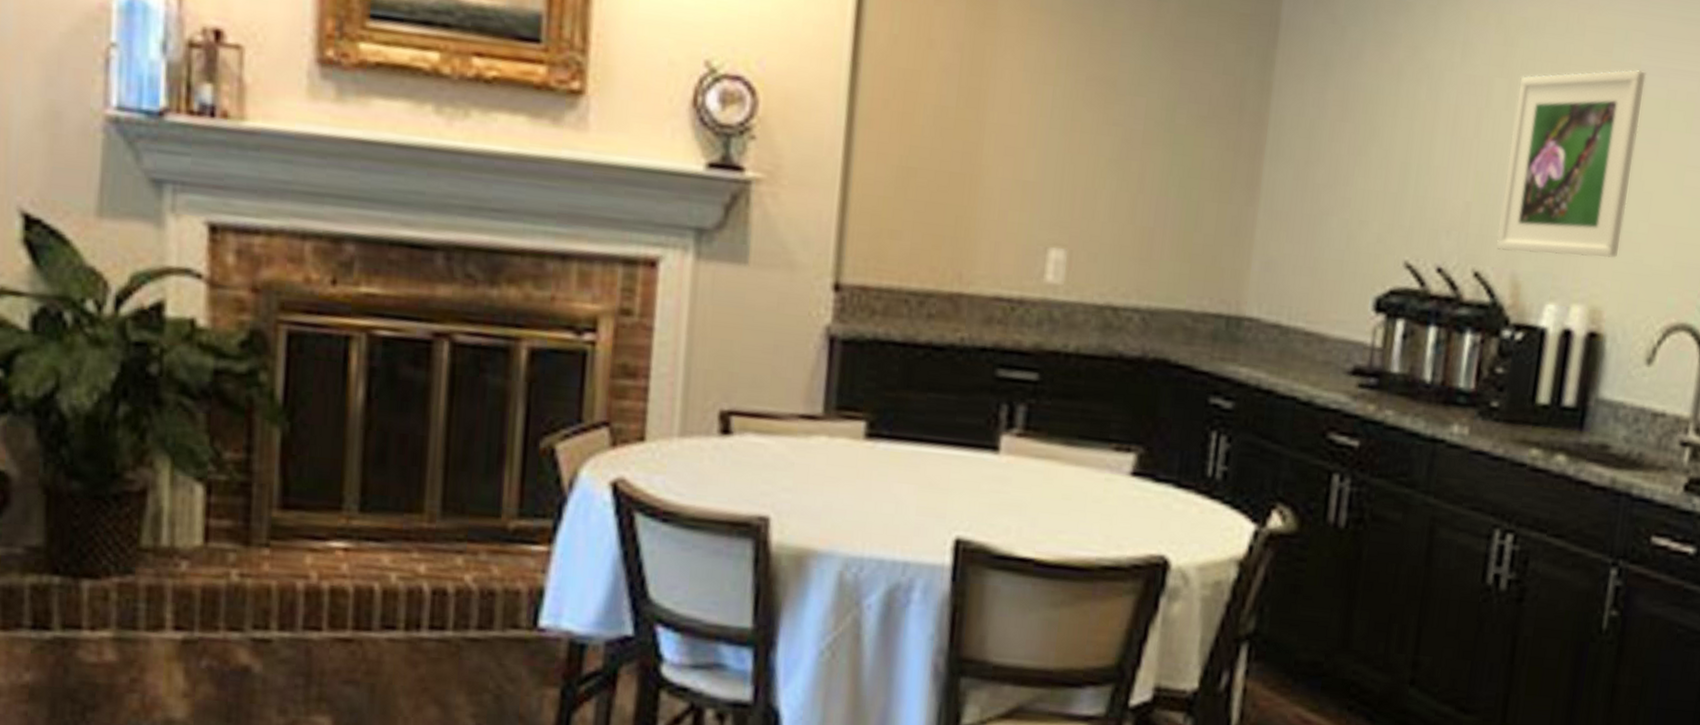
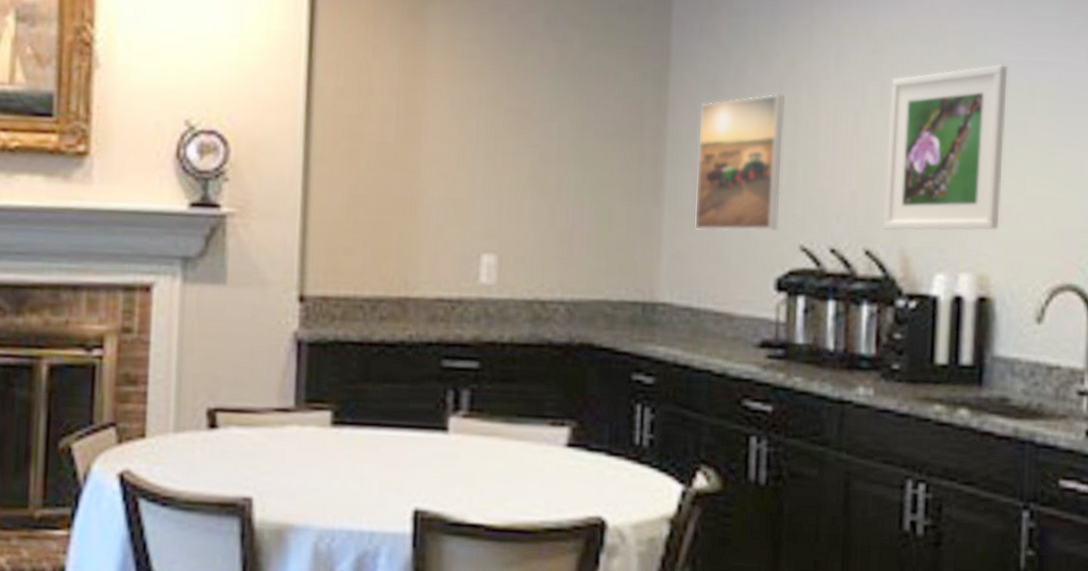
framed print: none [1290,83,1403,243] -> present [694,93,785,232]

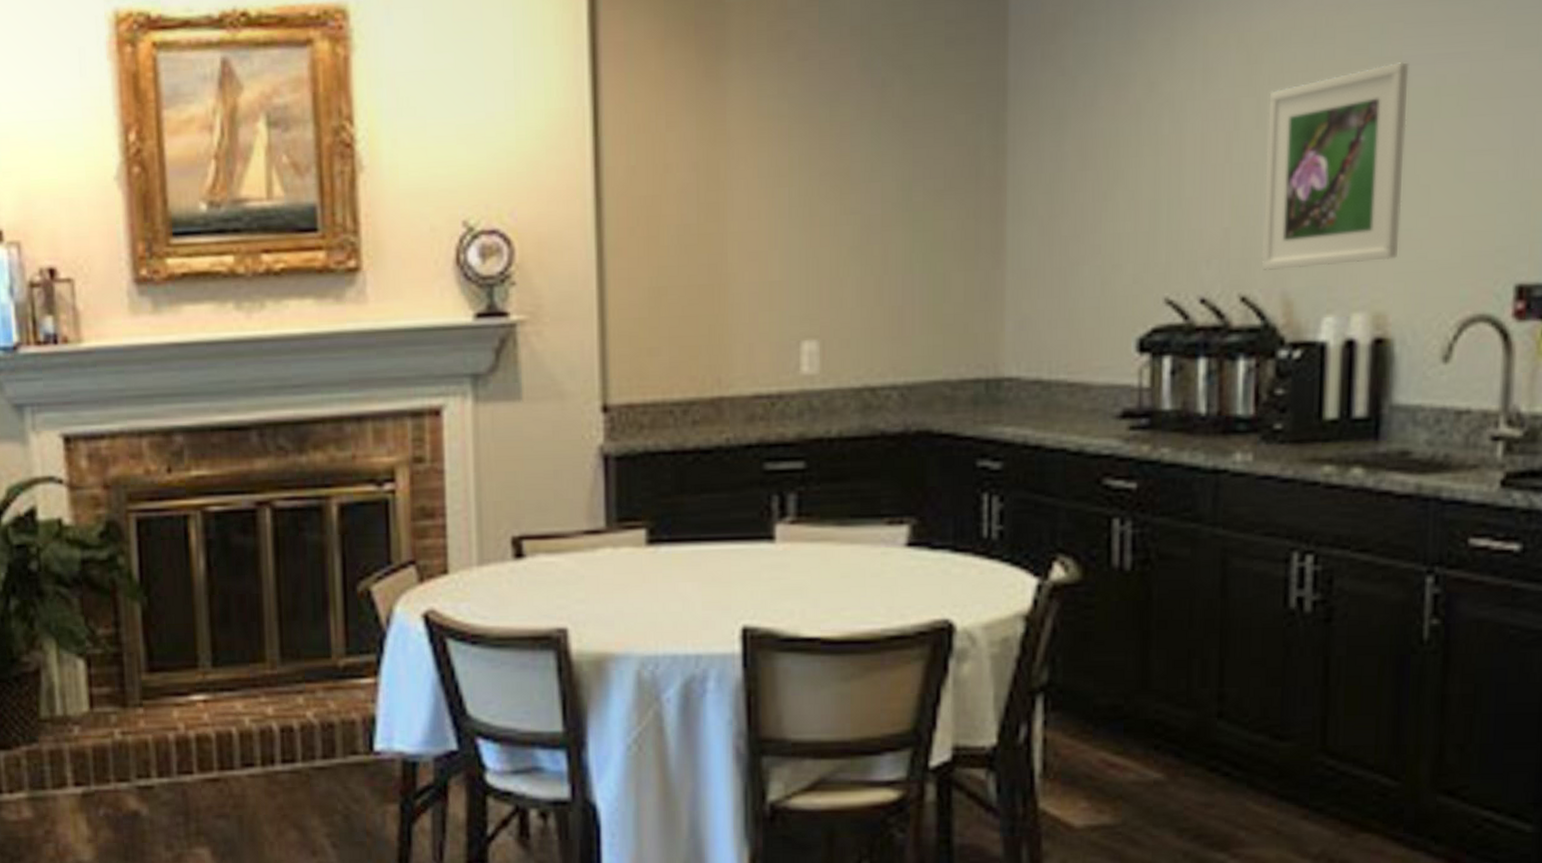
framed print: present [694,93,785,232] -> none [1041,123,1144,292]

